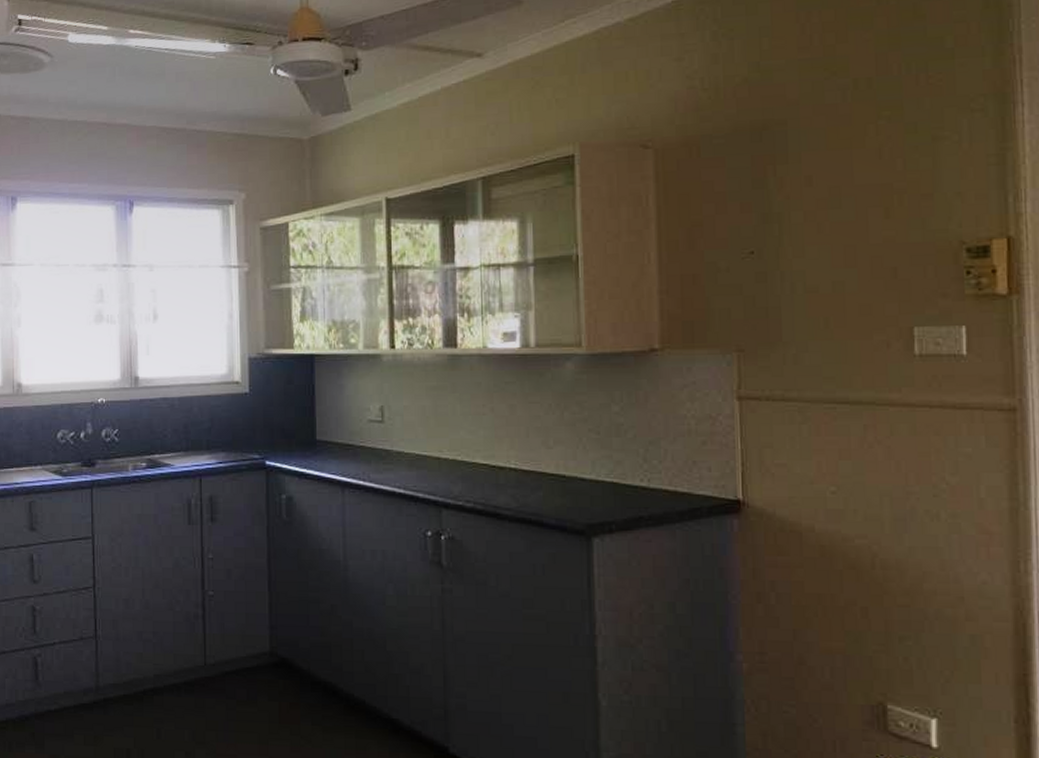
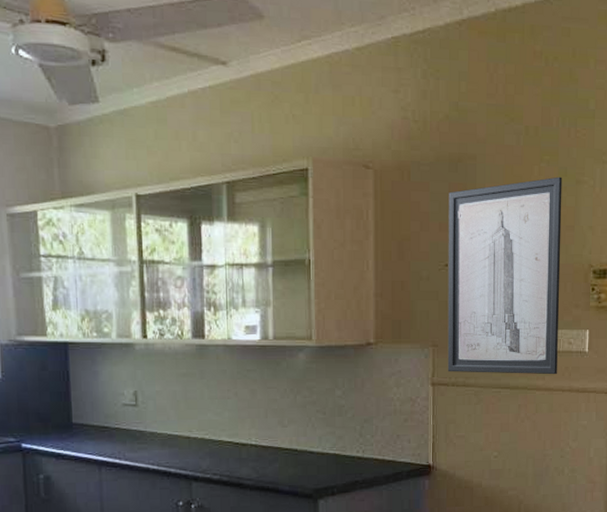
wall art: none [751,134,920,386] -> present [447,176,563,375]

